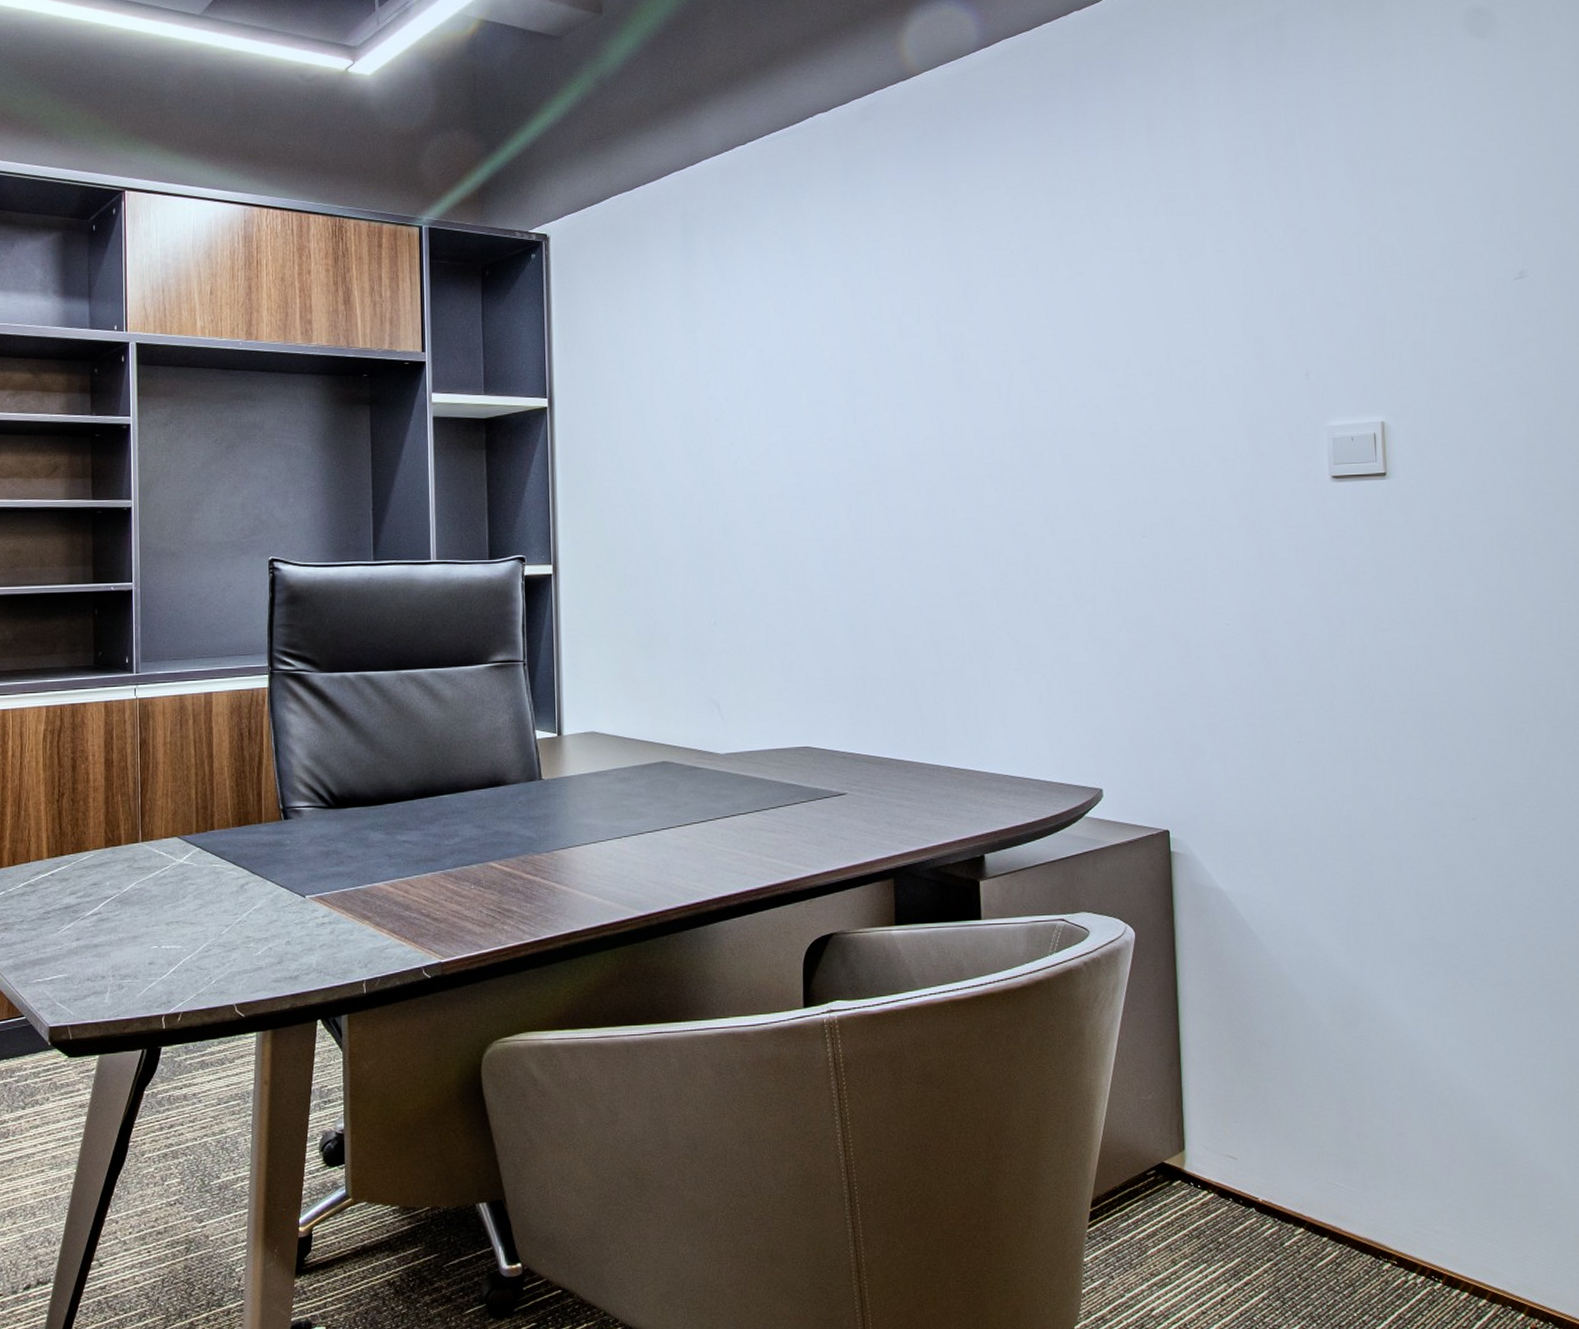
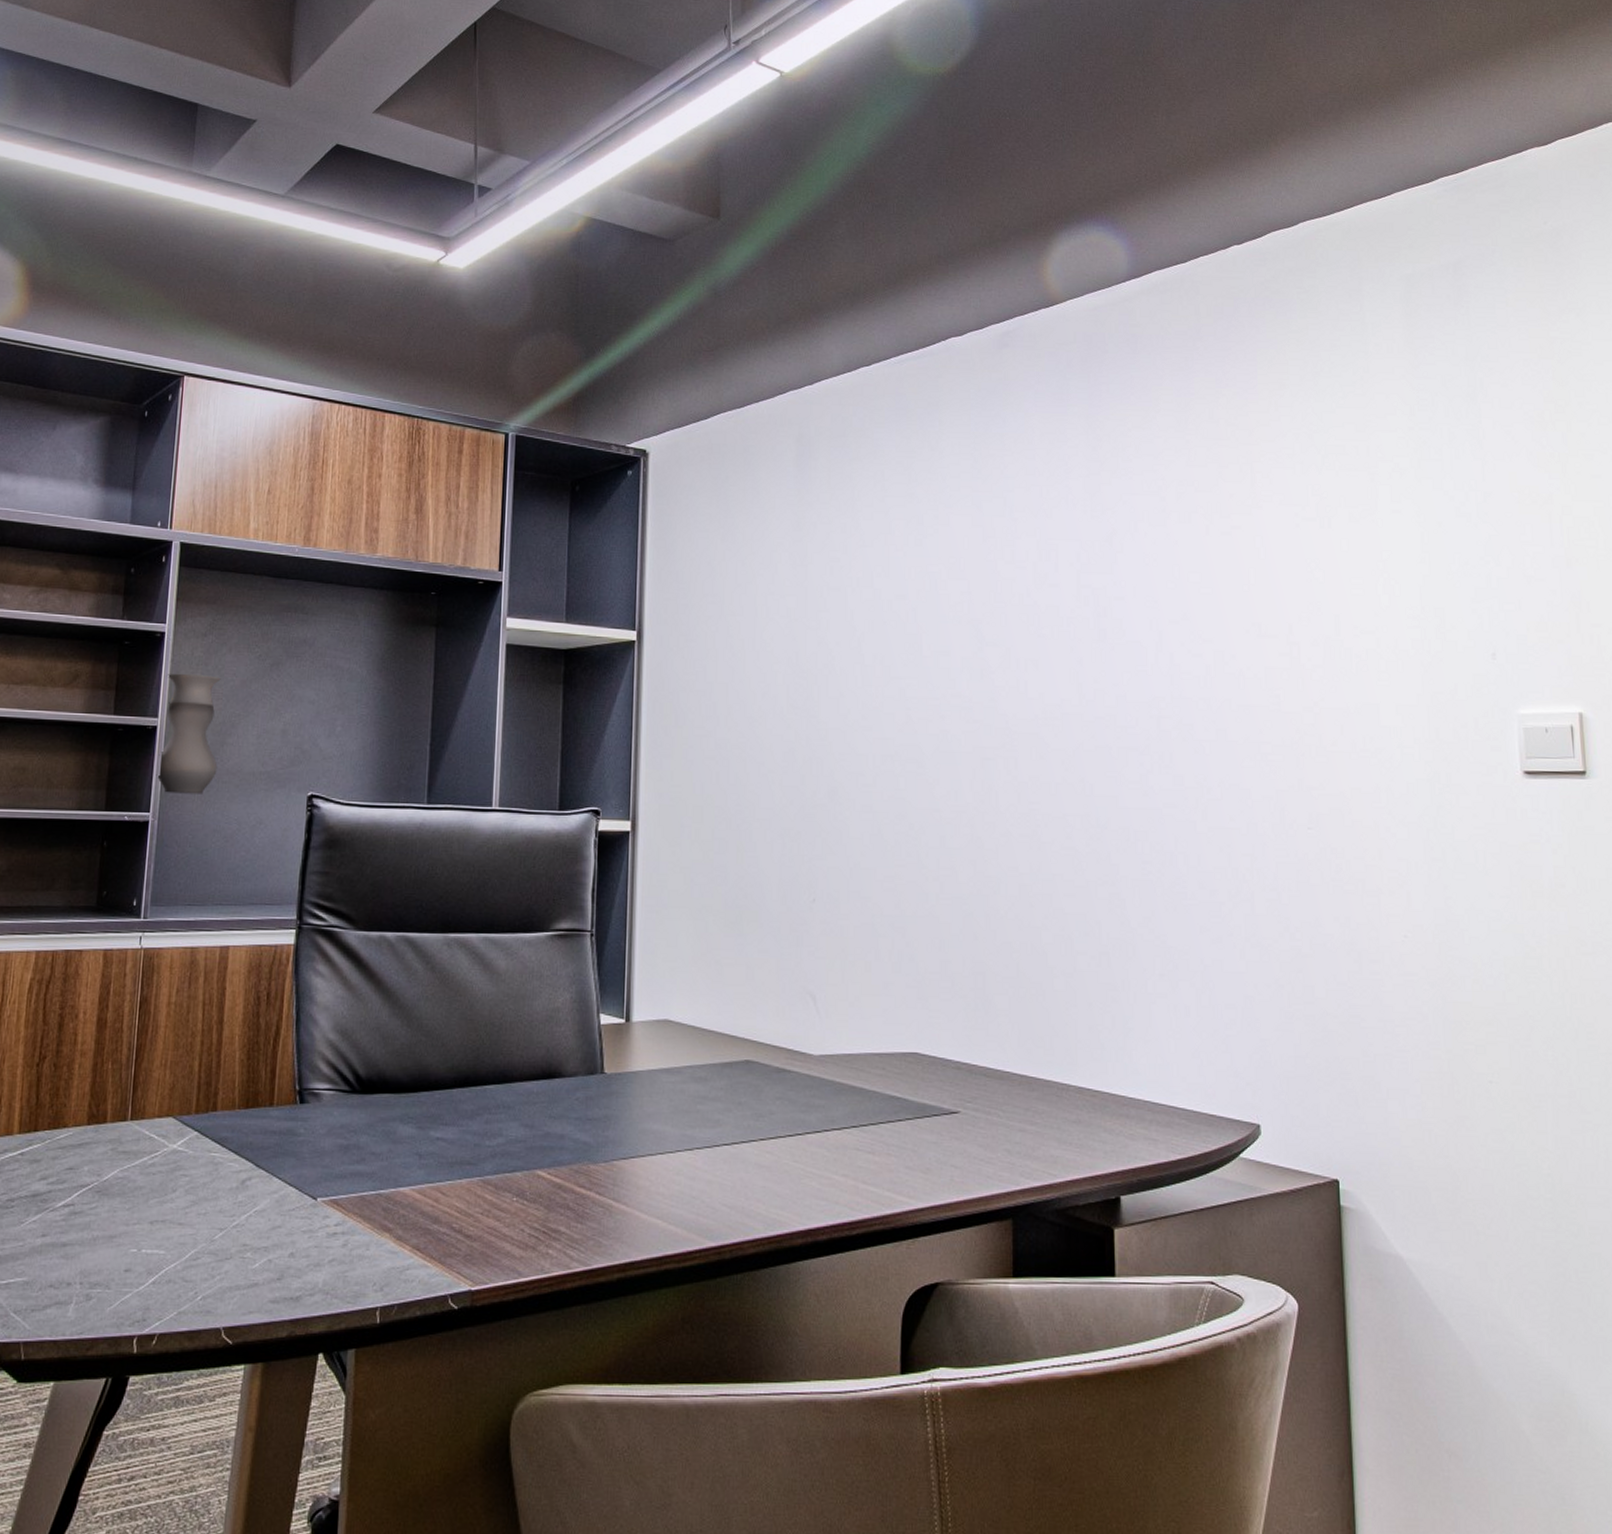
vase: none [134,459,188,565] -> present [156,673,221,794]

